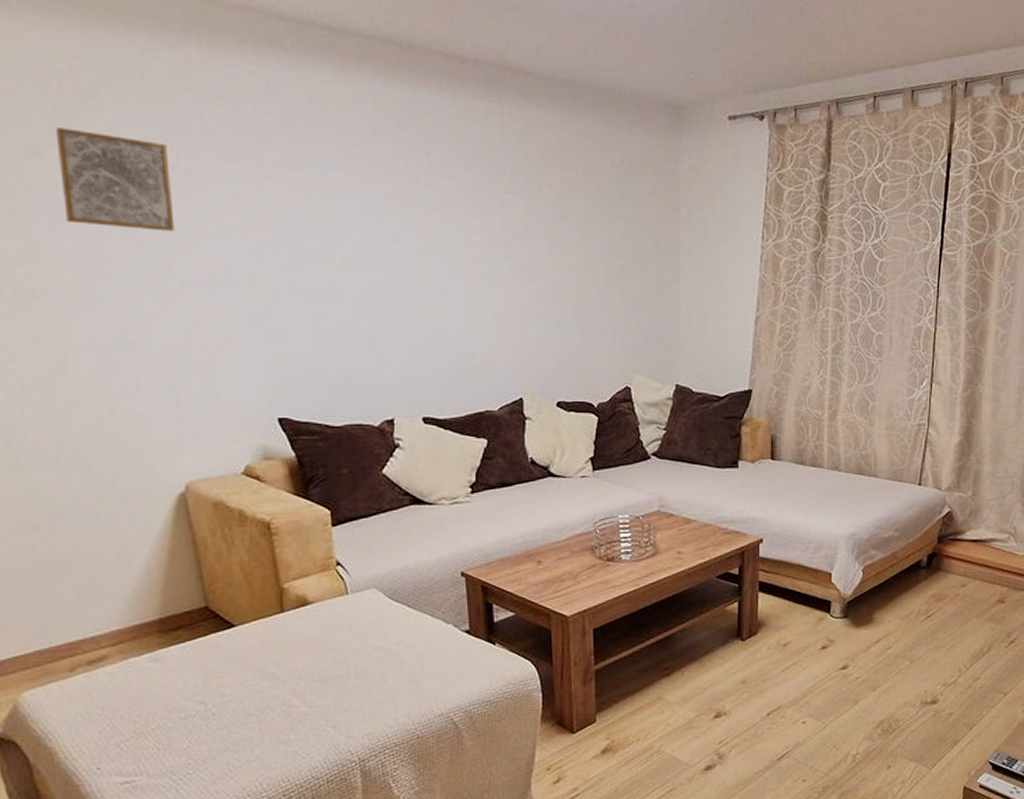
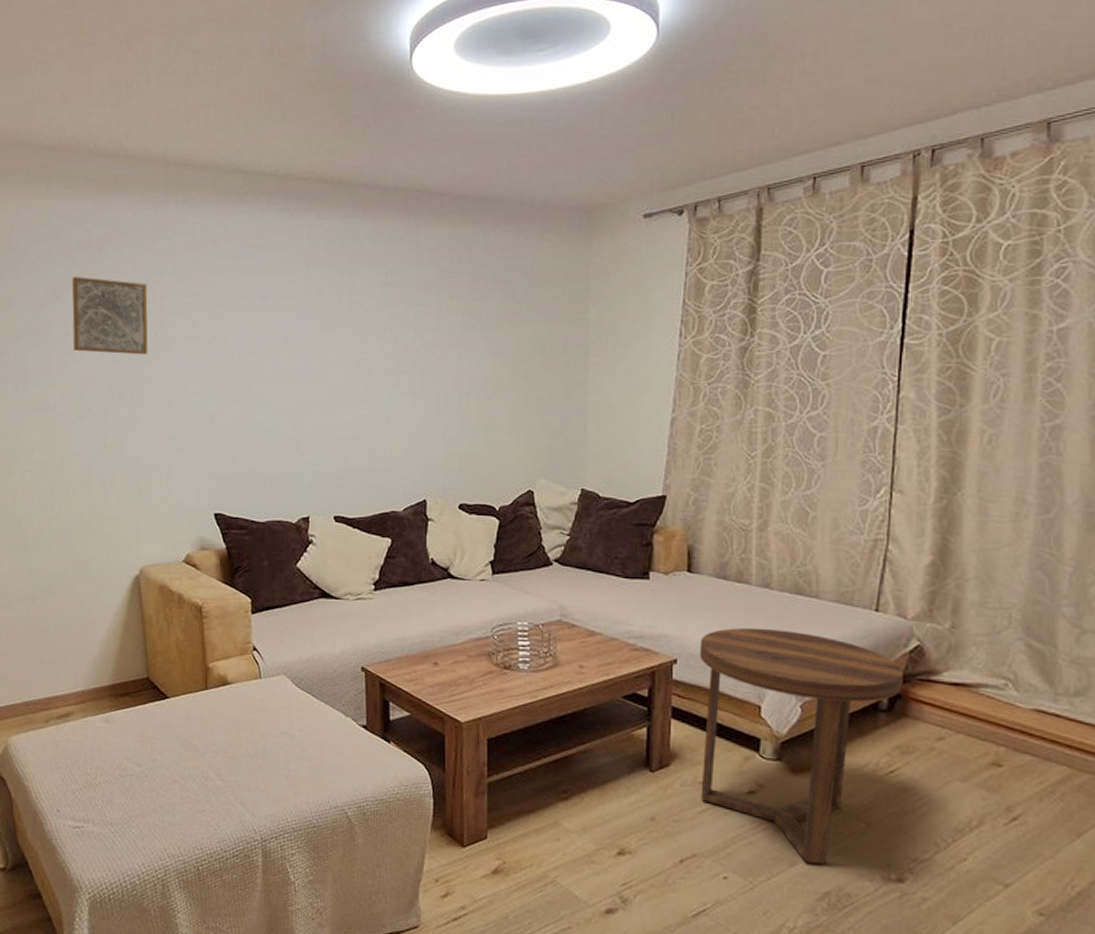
side table: none [781,505,938,700] -> present [699,627,903,865]

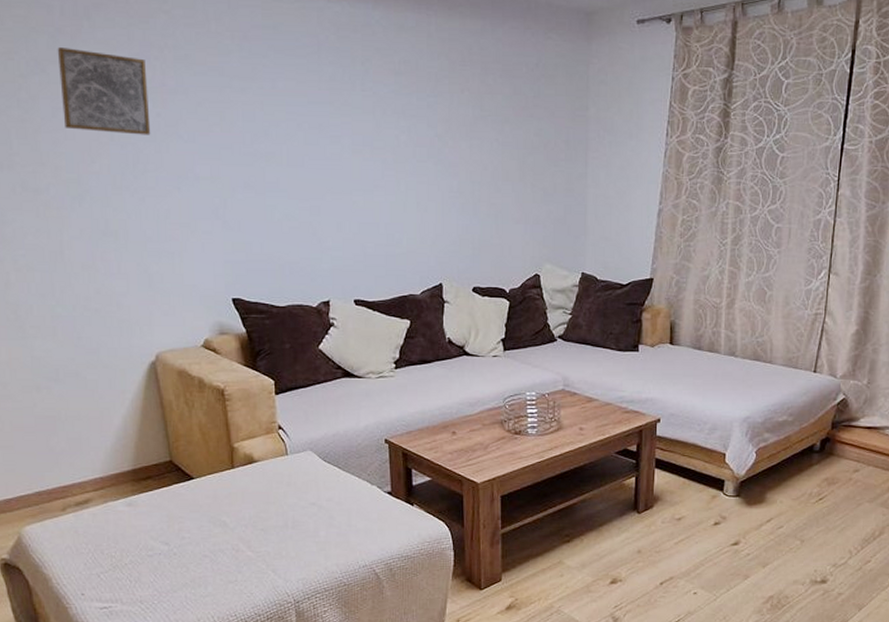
side table: present [699,627,903,865] -> none [677,389,832,575]

